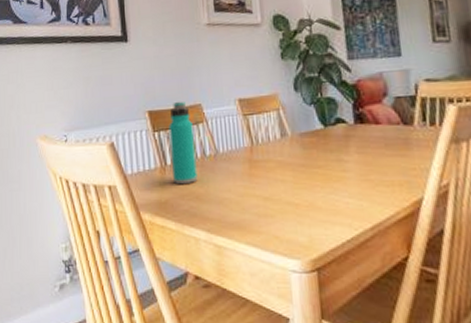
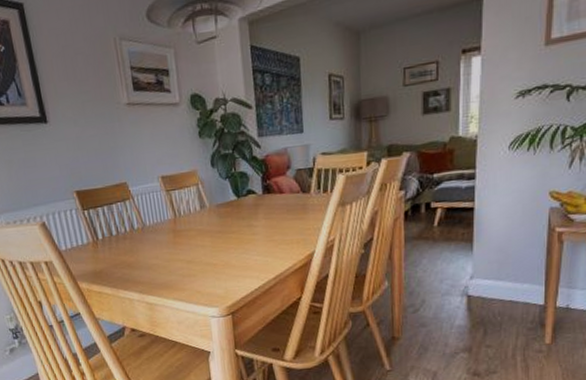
water bottle: present [169,101,198,185] -> none [97,180,128,256]

